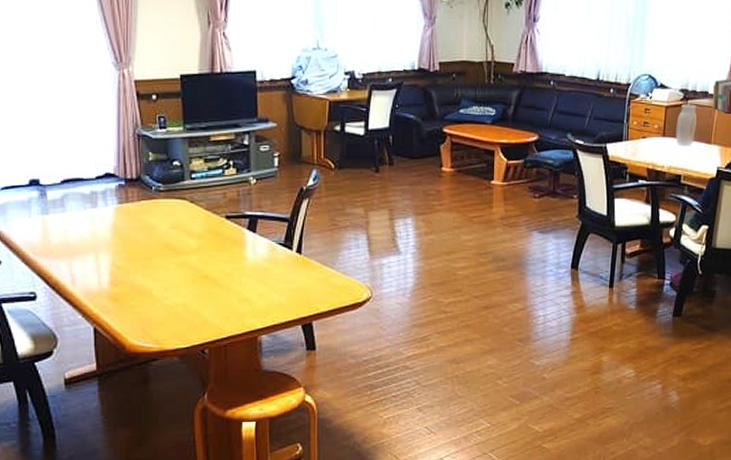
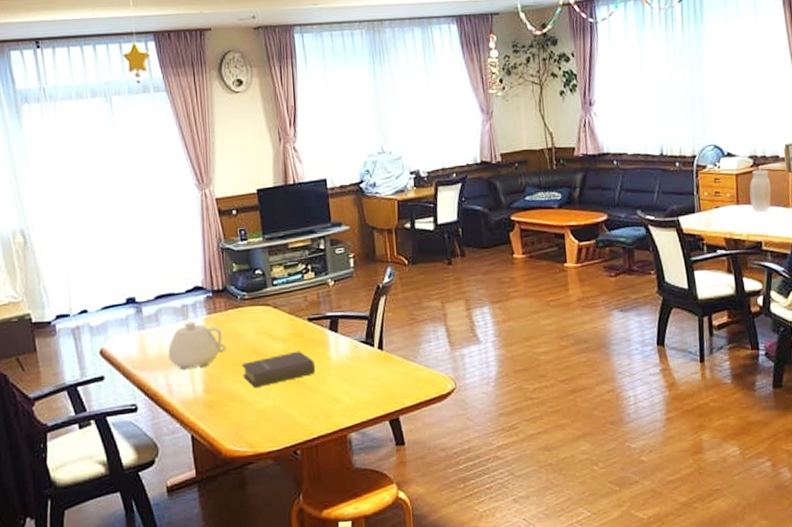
teapot: none [72,210,137,260] -> present [168,321,227,370]
book: none [151,249,230,283] -> present [241,351,316,387]

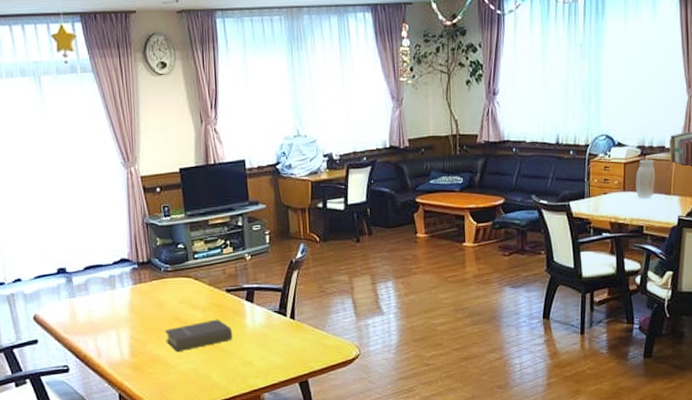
teapot: present [168,321,227,370] -> none [96,291,151,335]

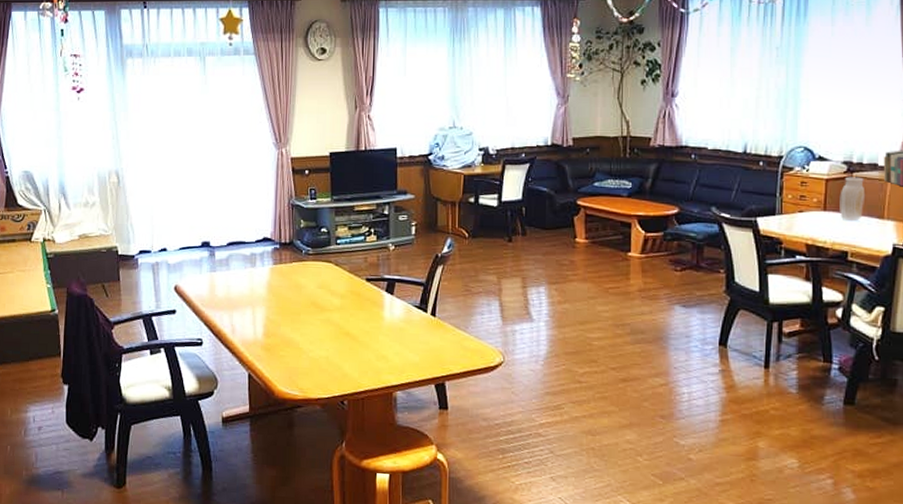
book: present [164,319,233,351] -> none [299,308,369,337]

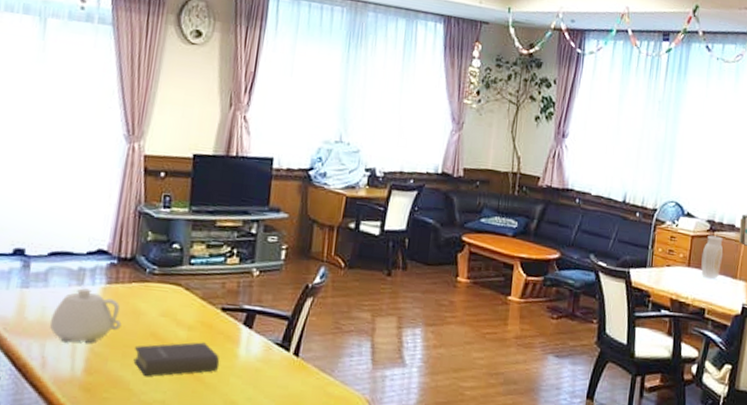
teapot: none [234,269,288,313] -> present [49,288,122,343]
book: none [299,308,369,337] -> present [133,342,220,376]

